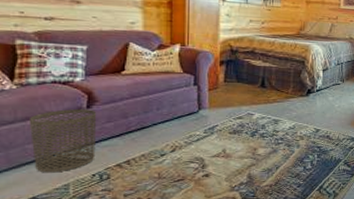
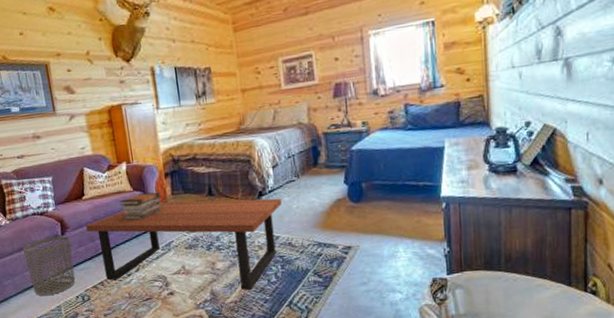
coffee table: none [120,87,326,175] -> present [86,198,282,290]
book stack: none [165,76,213,101] -> present [119,192,163,220]

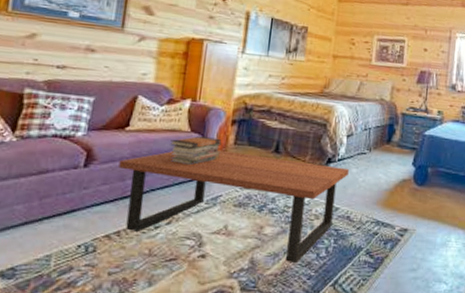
waste bin: present [22,236,76,296] -> none [19,167,92,240]

